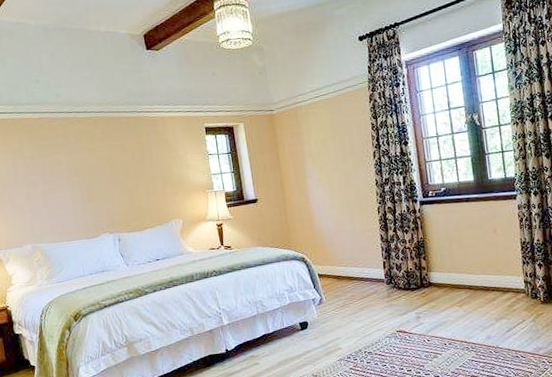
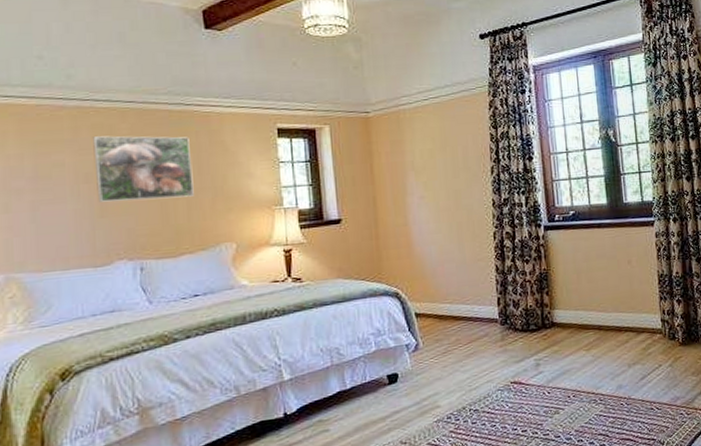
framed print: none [78,137,150,190] -> present [93,136,194,202]

